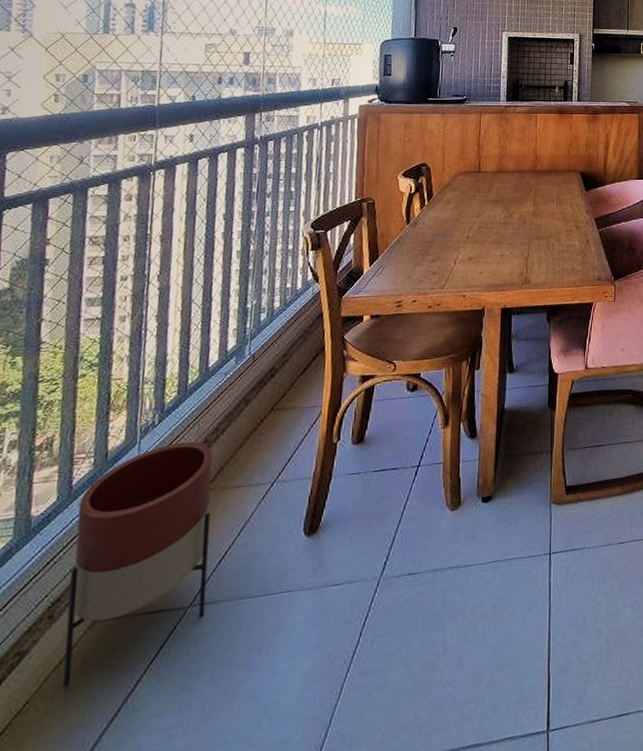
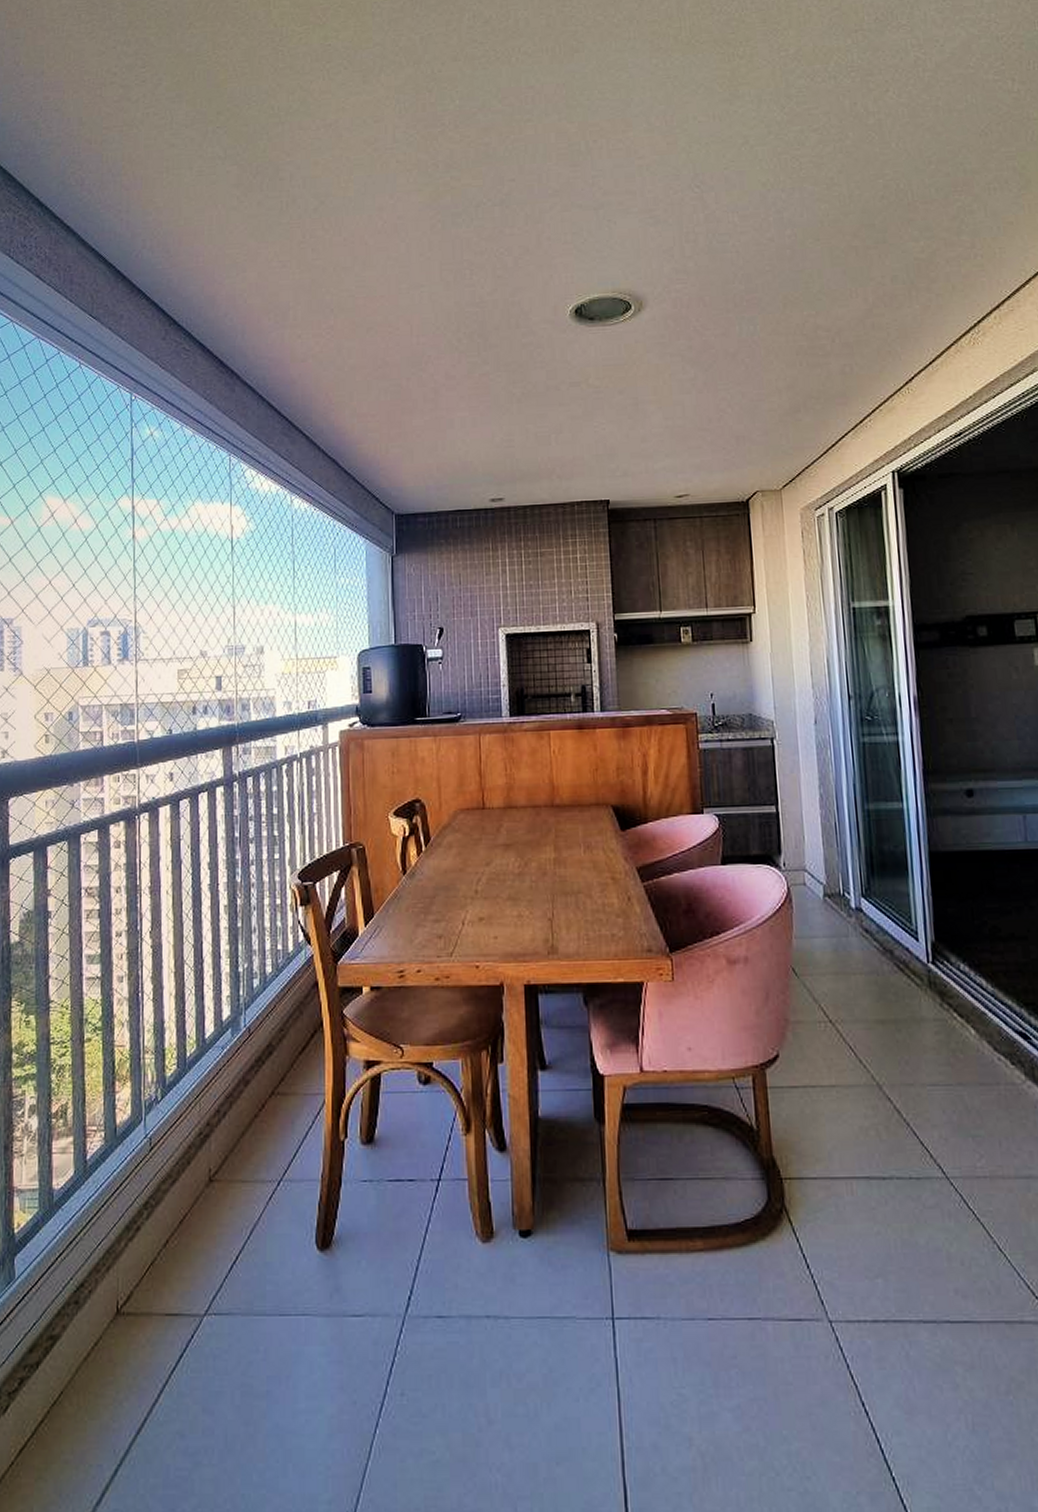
planter: present [62,441,213,688] -> none [91,1123,221,1384]

